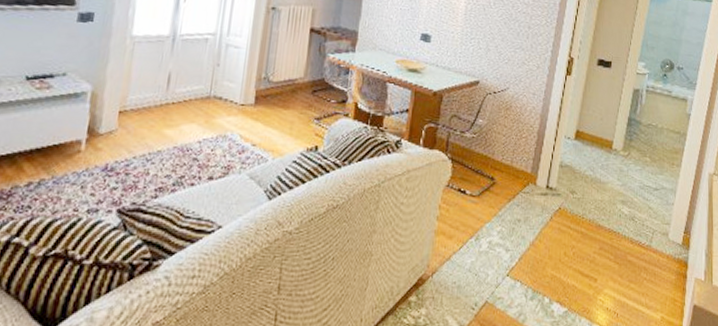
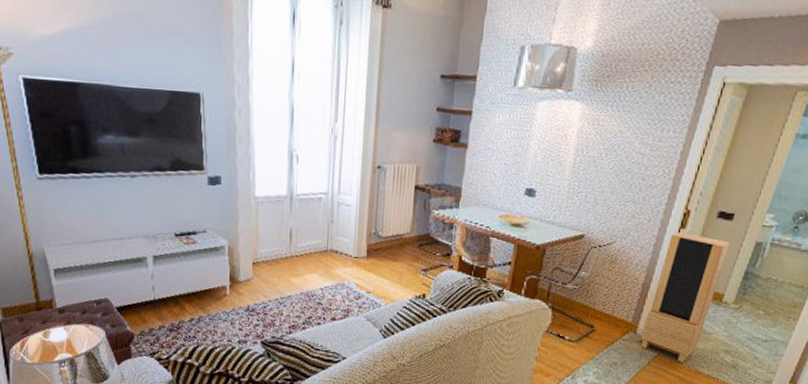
storage cabinet: none [540,78,612,216] -> present [640,231,731,362]

